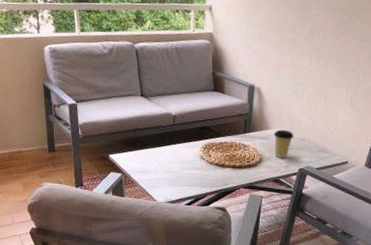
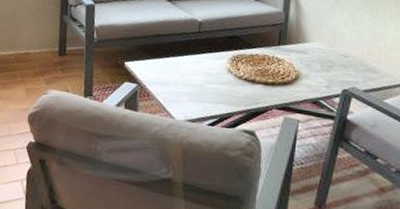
coffee cup: present [273,129,294,158] -> none [312,43,337,76]

